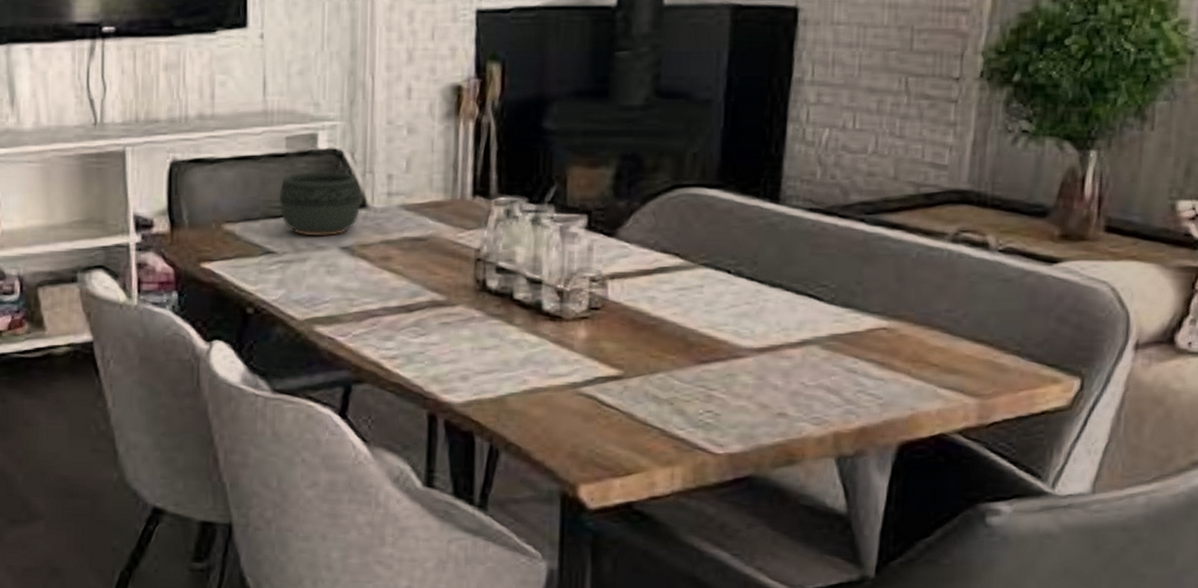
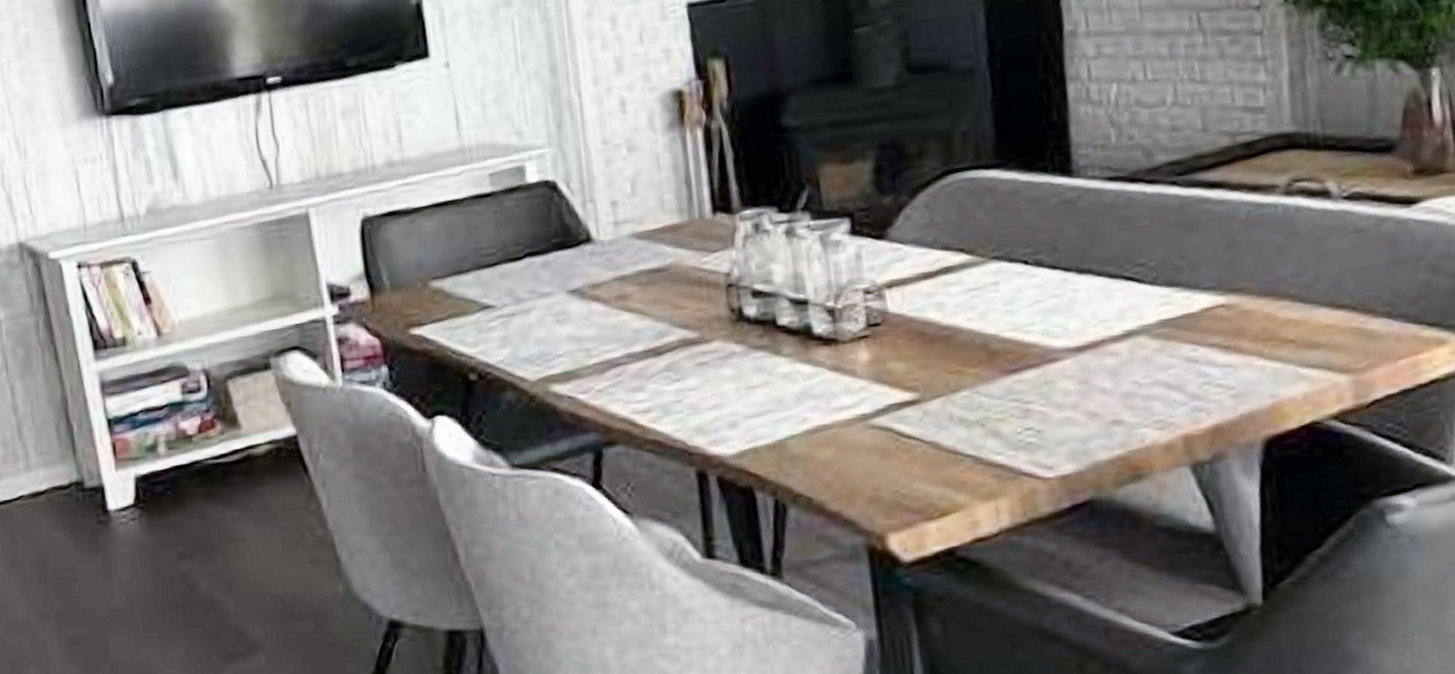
bowl: present [279,171,361,237] -> none [489,205,585,284]

